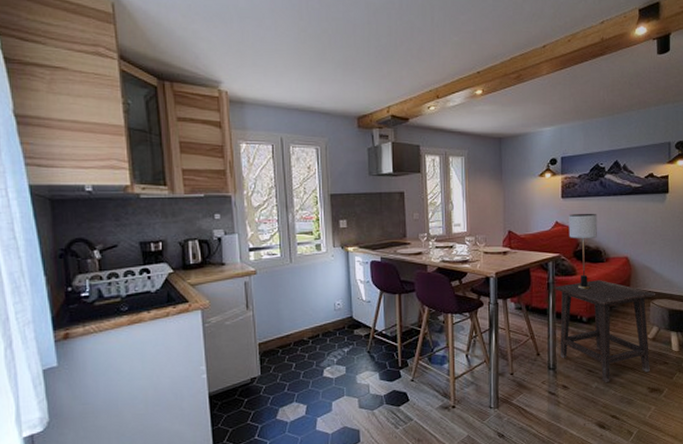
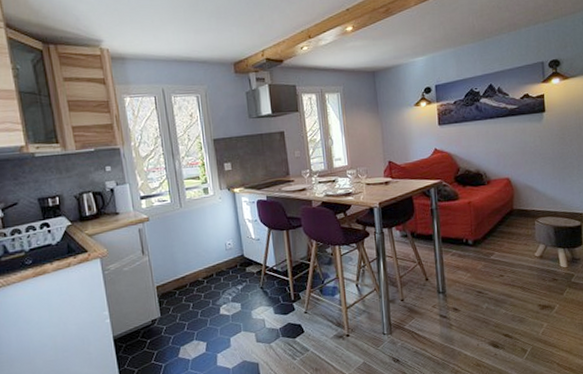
side table: present [553,280,655,382] -> none [437,202,539,302]
table lamp: present [568,214,598,289] -> none [447,138,478,213]

